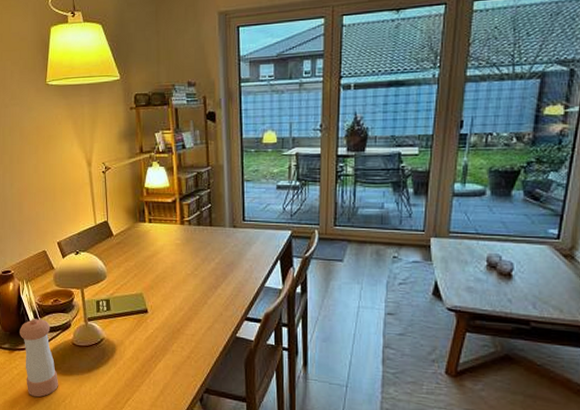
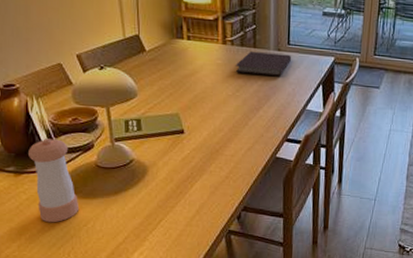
notebook: none [193,229,248,253] -> present [235,51,292,76]

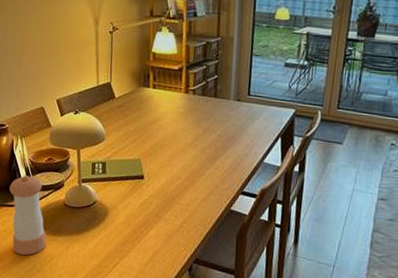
notebook: present [235,51,292,76] -> none [196,100,252,127]

